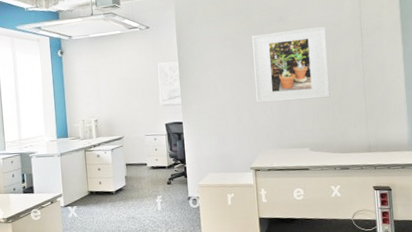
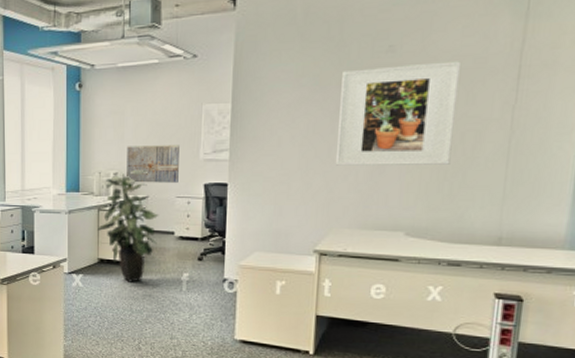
indoor plant: none [86,116,134,208] -> present [98,170,159,282]
wall art: none [103,95,146,127] -> present [127,145,179,183]

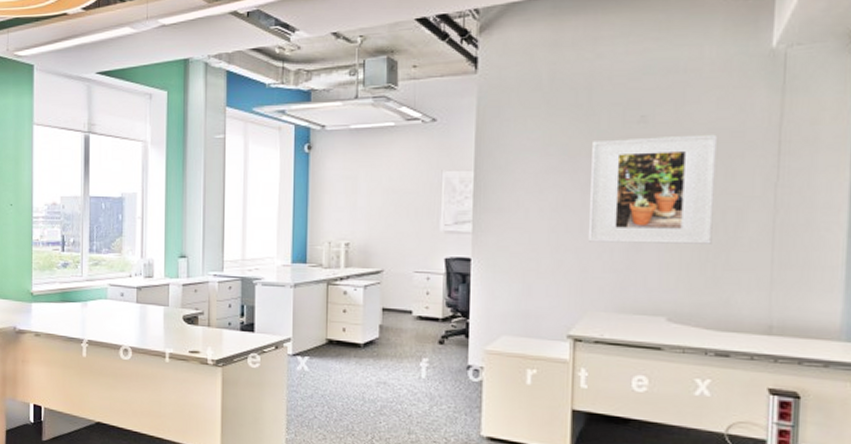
indoor plant: present [98,170,159,282] -> none [326,241,395,367]
wall art: present [127,145,179,183] -> none [359,214,418,256]

